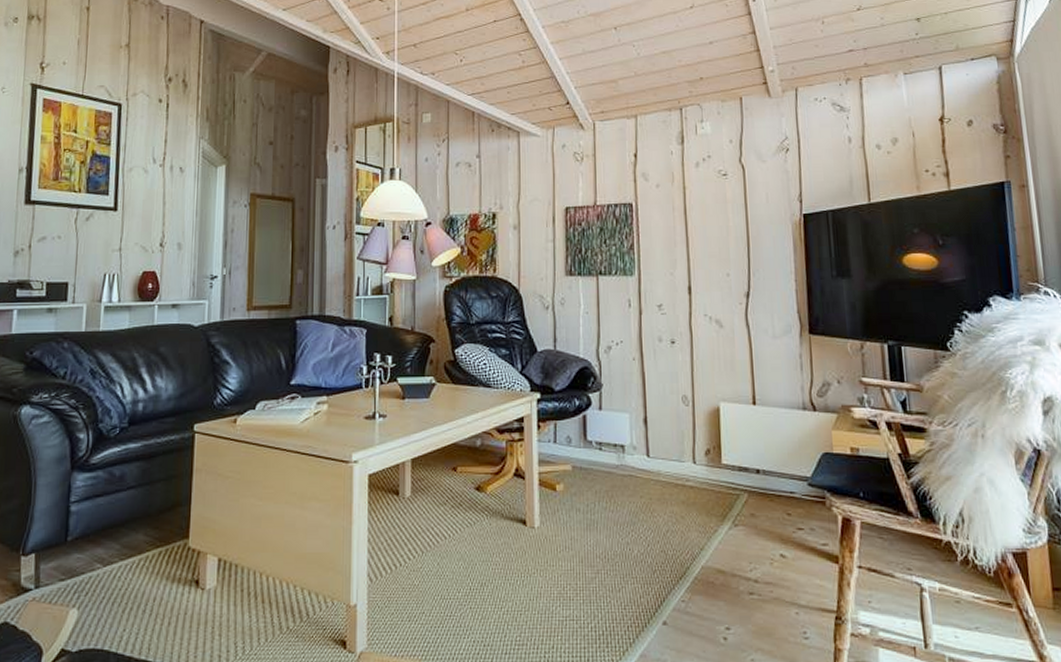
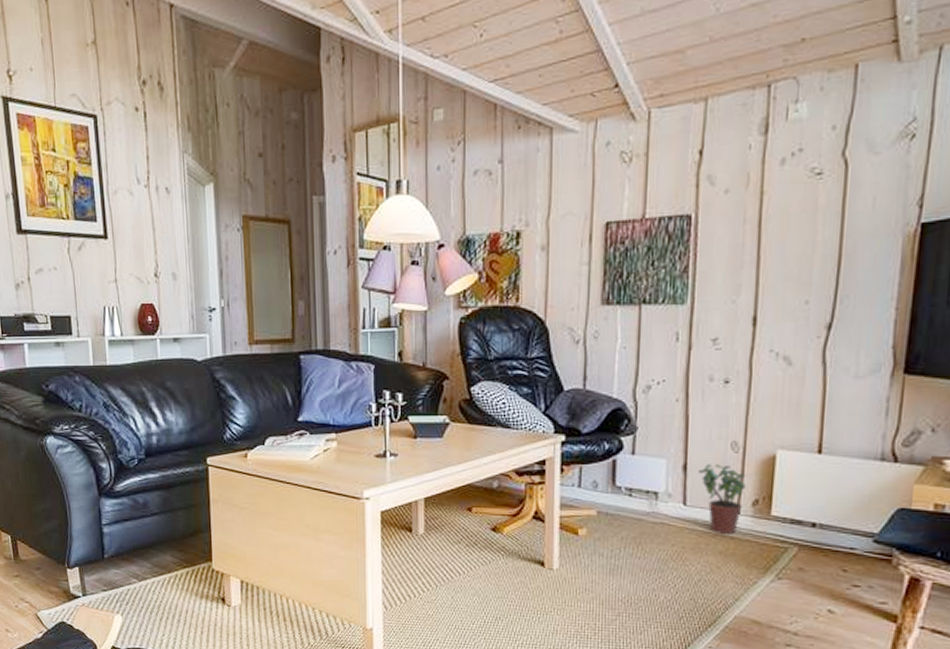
potted plant: none [657,417,698,484] -> present [698,464,746,534]

